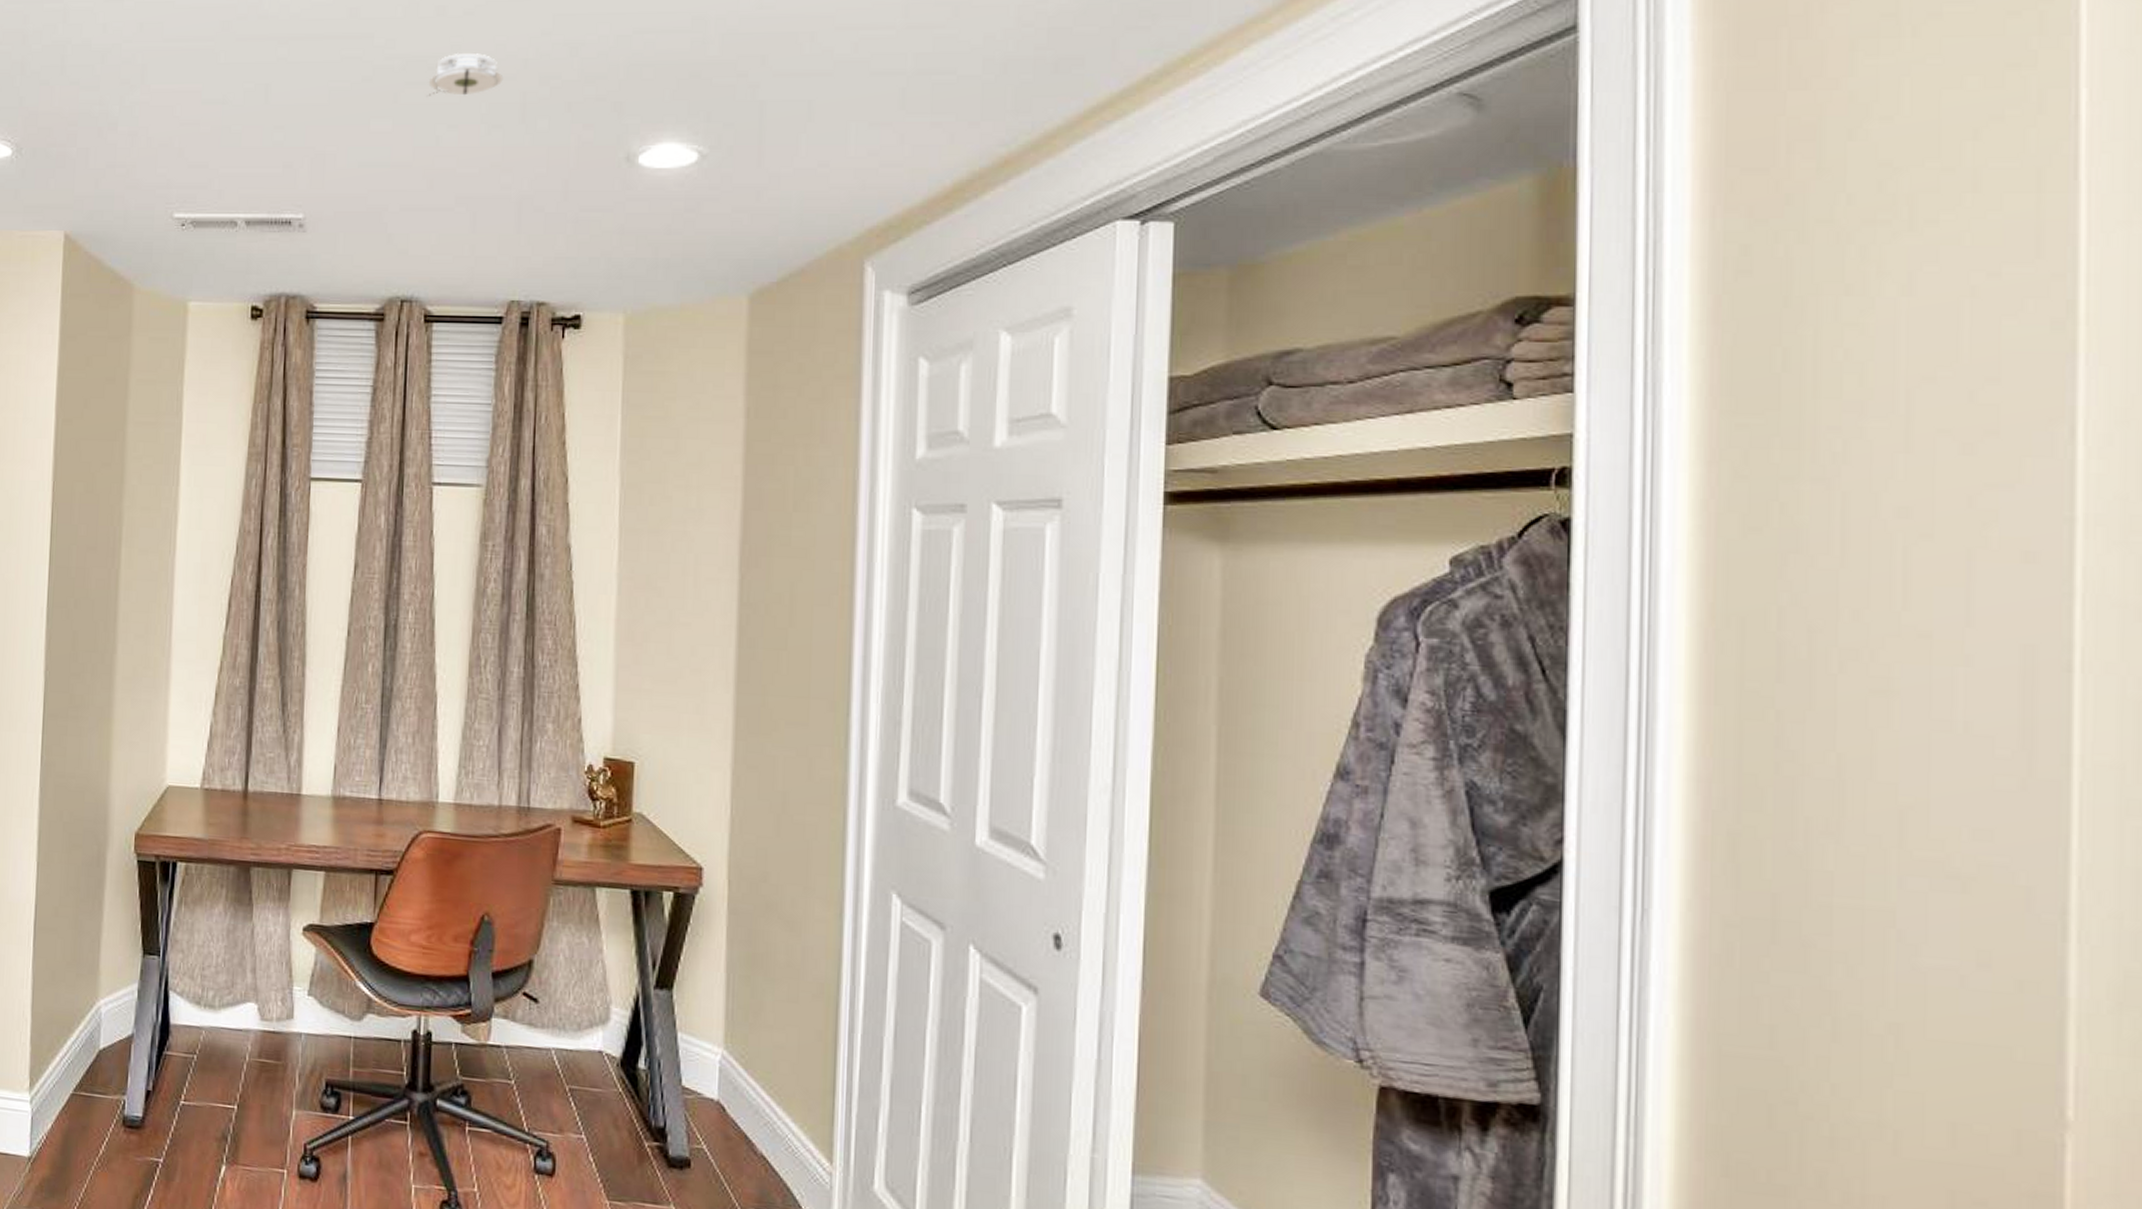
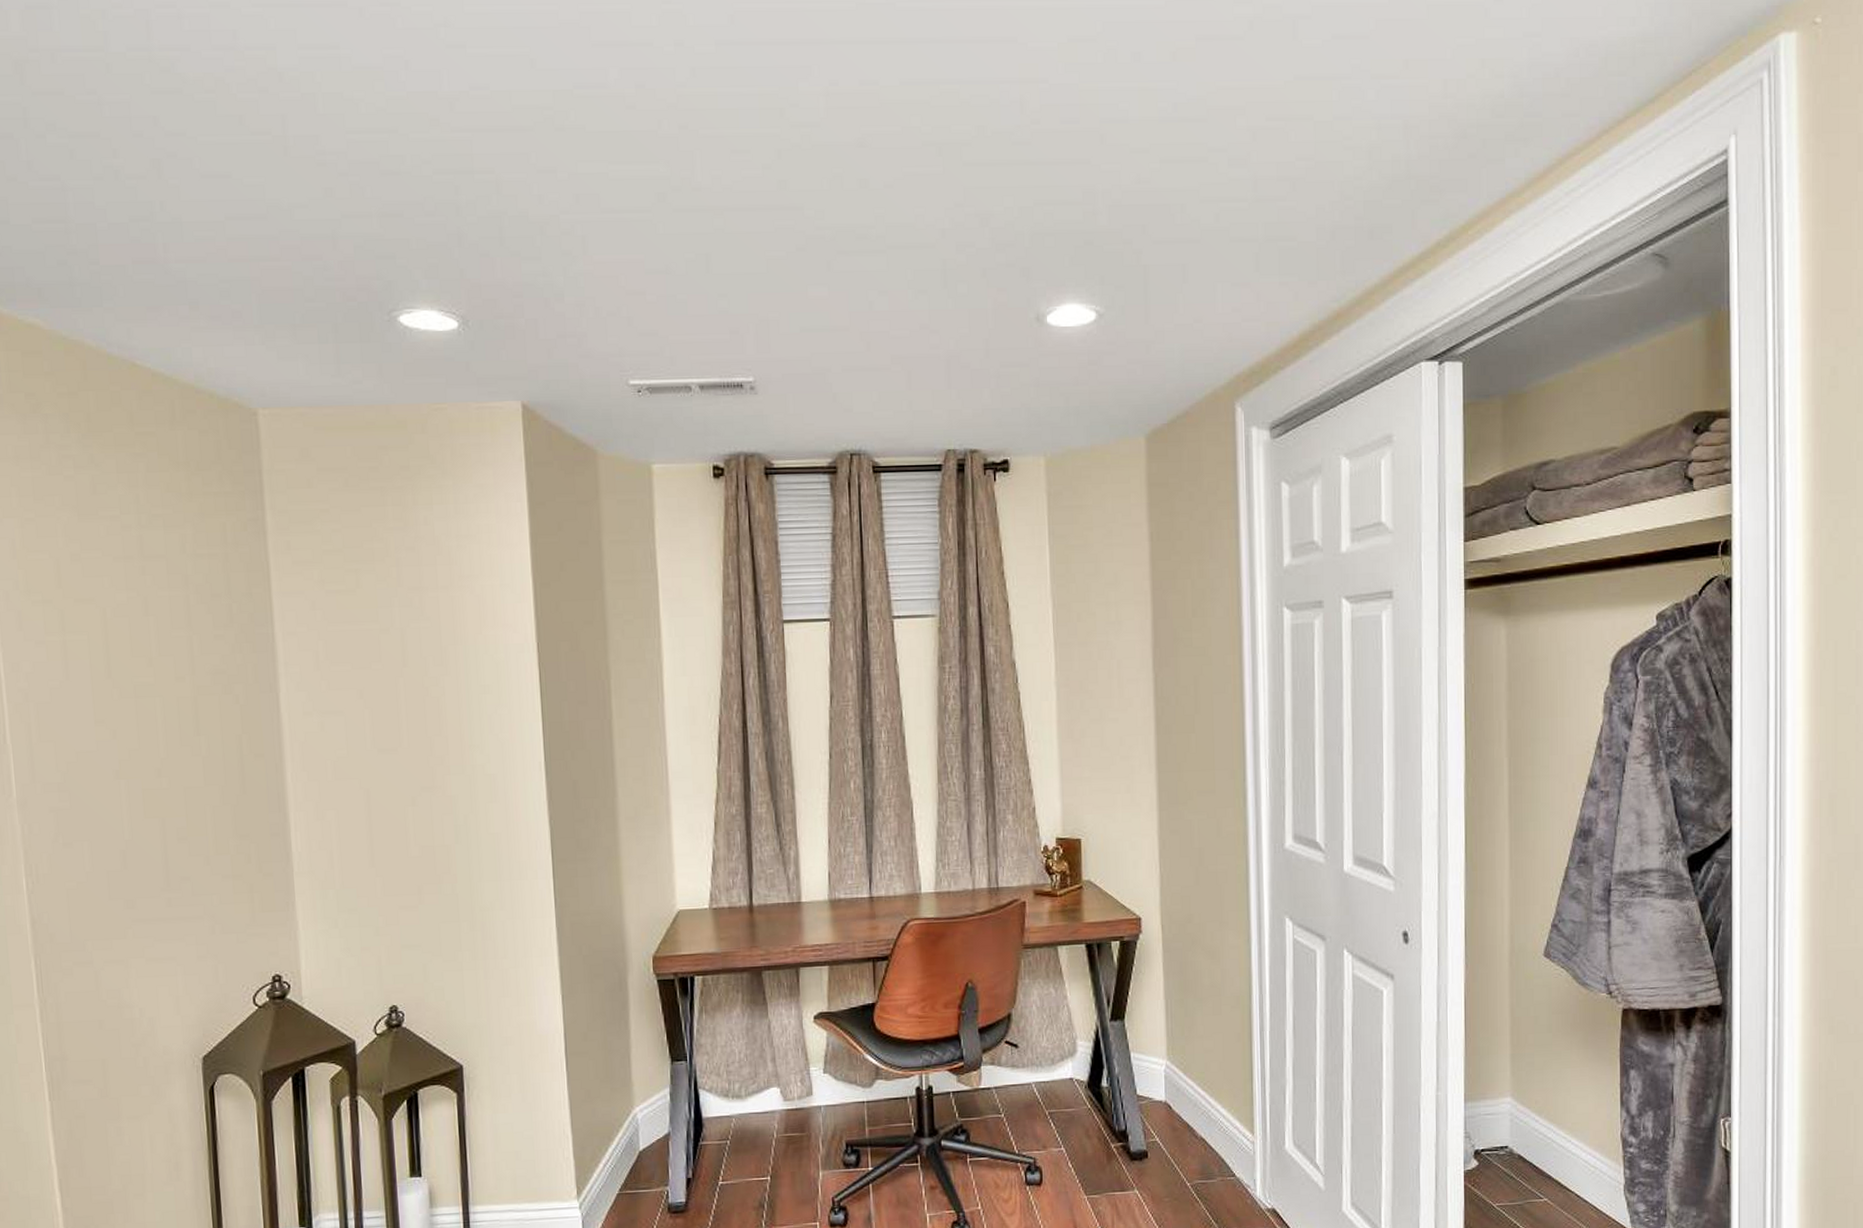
smoke detector: present [426,52,504,96] -> none [857,223,925,264]

